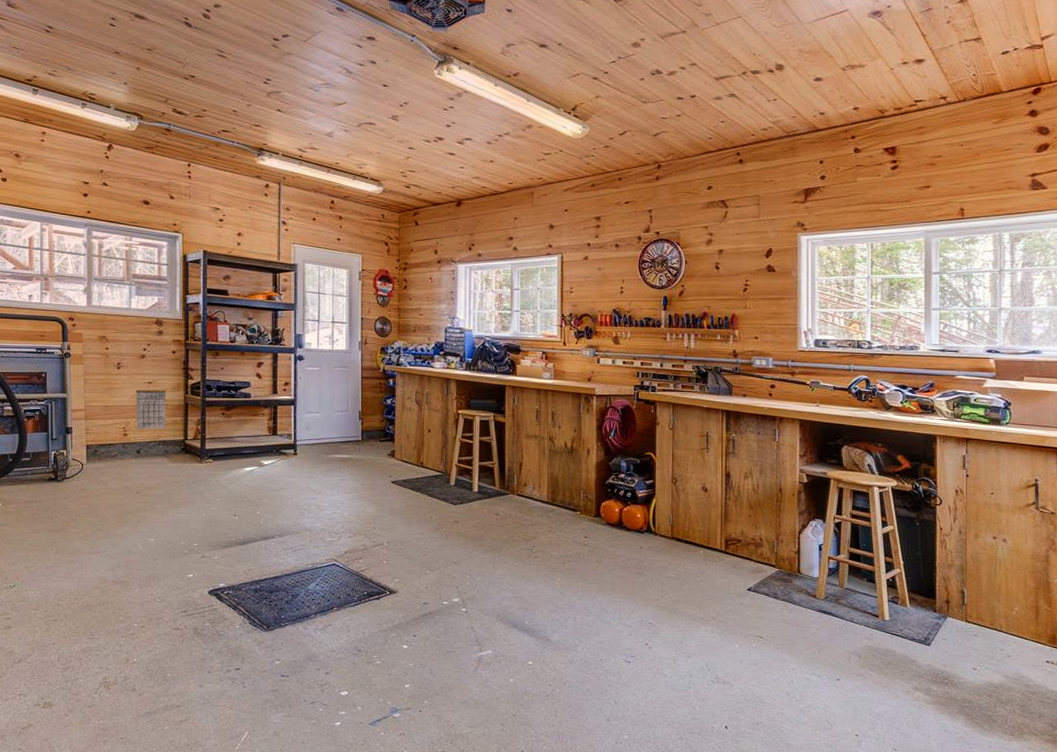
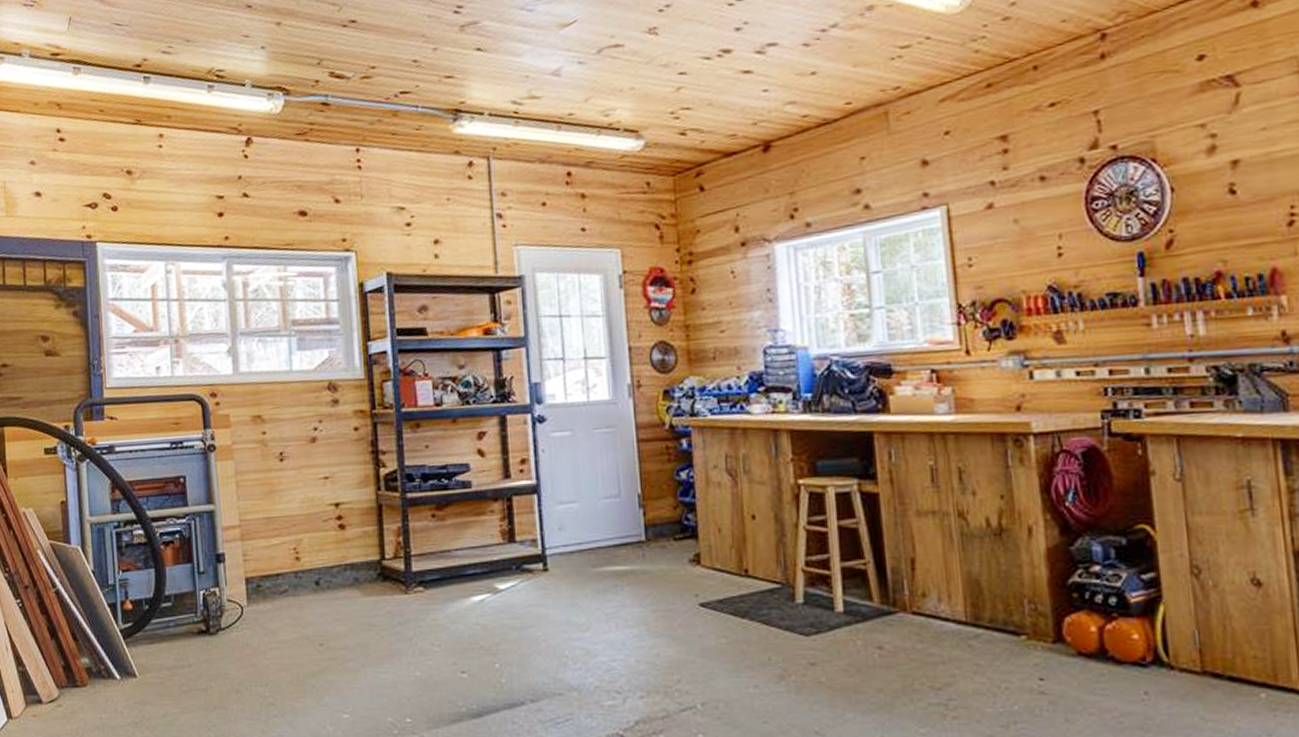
calendar: present [135,389,166,430] -> none [307,485,354,550]

